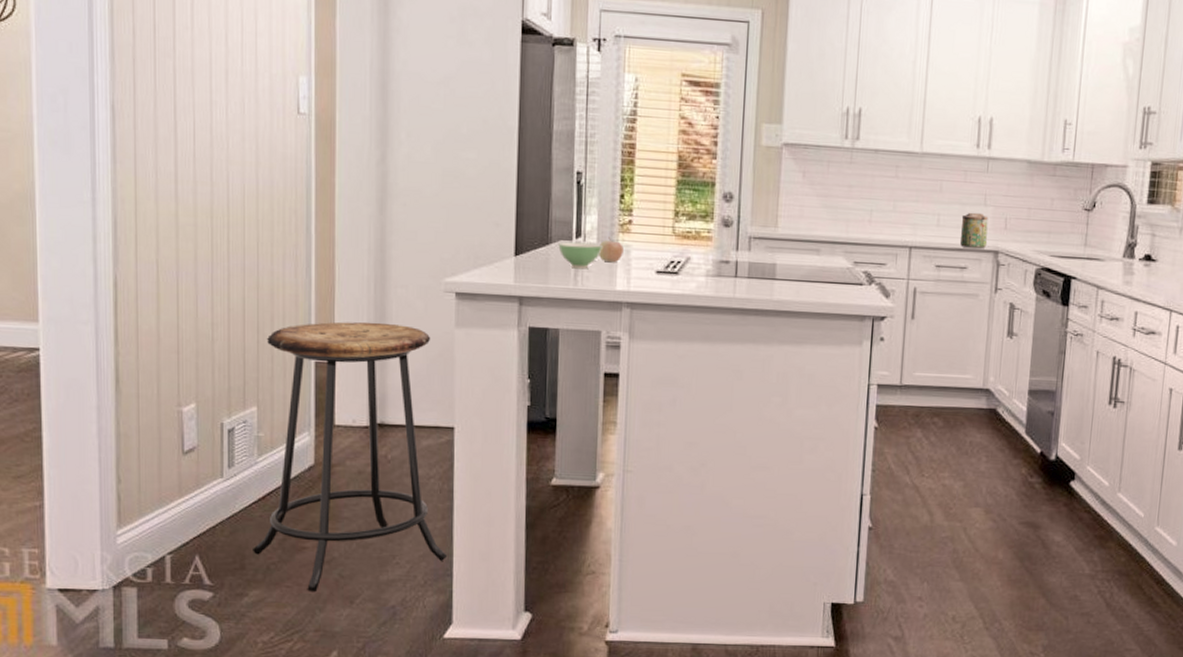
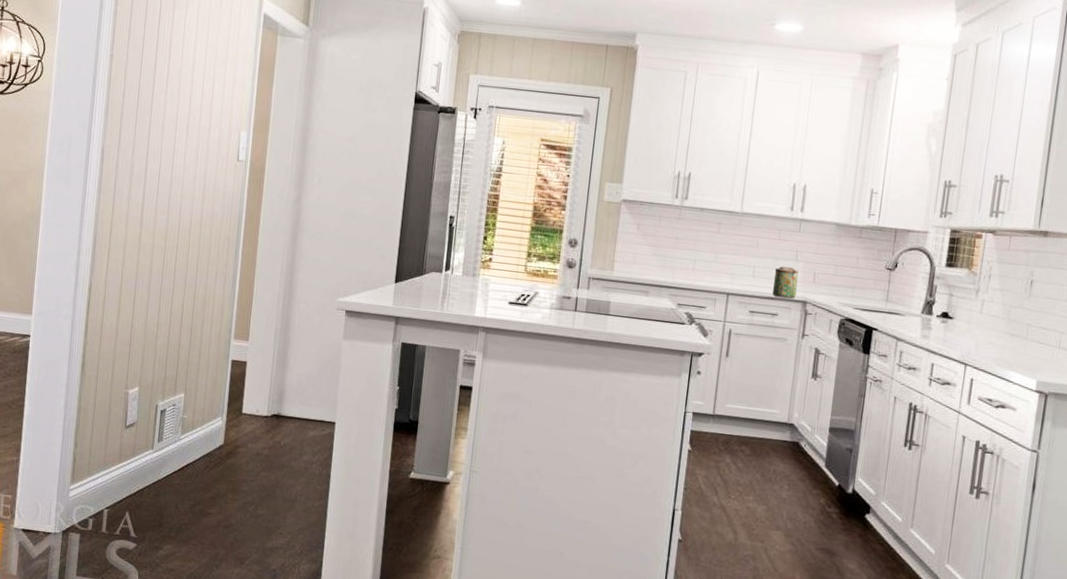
bar stool: present [253,321,448,593] -> none [170,328,324,552]
bowl: present [558,242,602,270] -> none [430,273,466,297]
fruit: present [599,236,624,263] -> none [463,271,484,293]

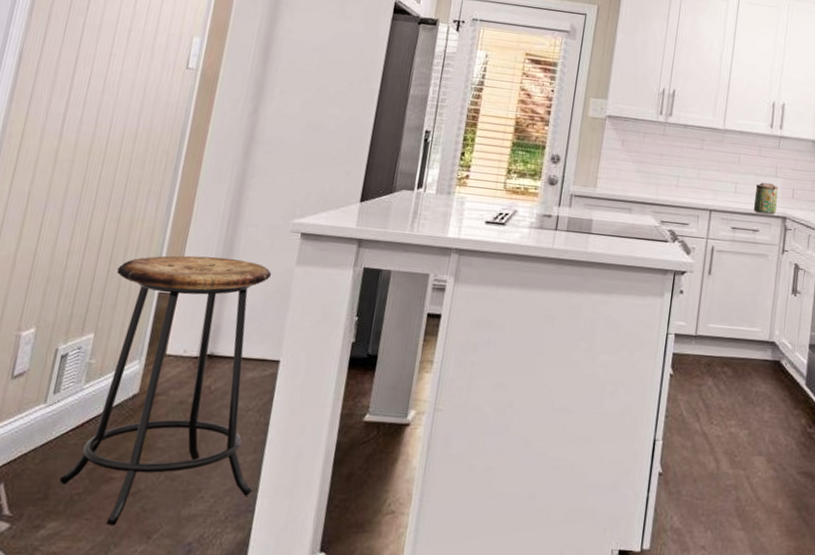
bar stool: none [170,328,324,552] -> present [60,255,272,526]

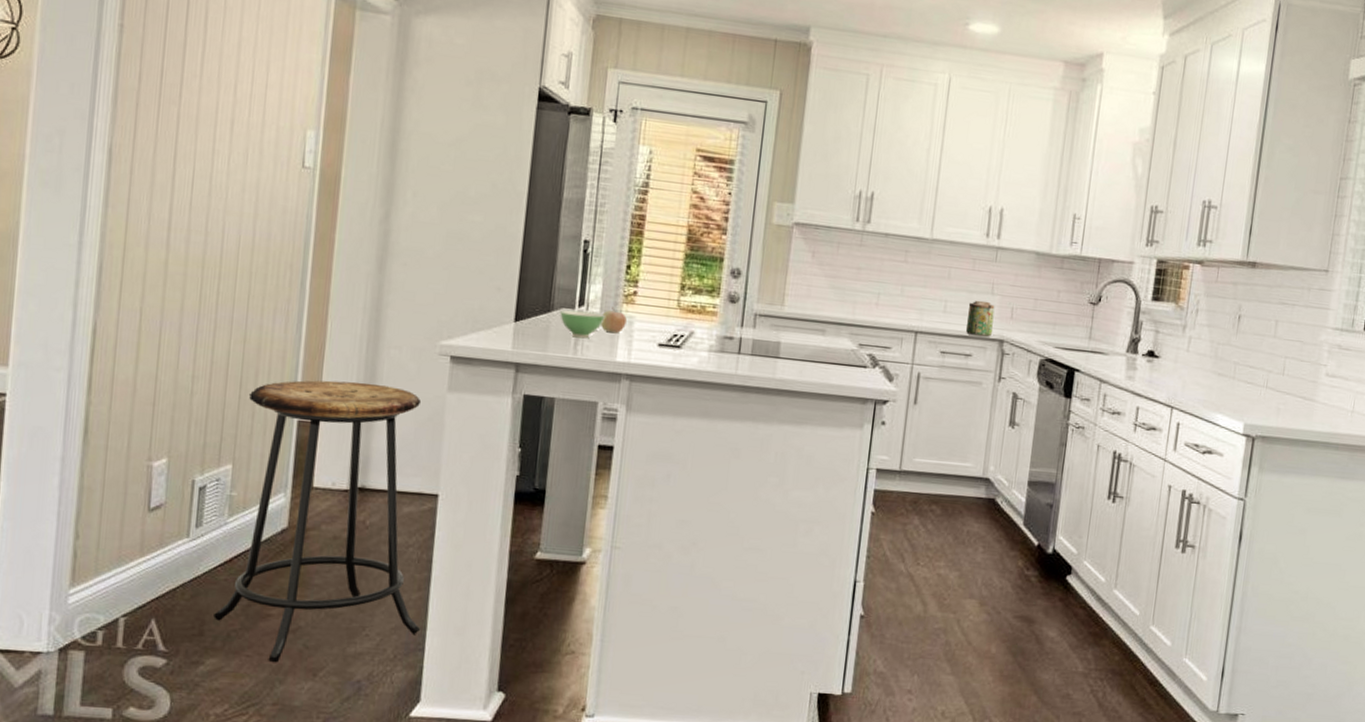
bowl: none [400,192,440,217] -> present [560,310,605,339]
fruit: none [436,188,459,213] -> present [601,306,627,334]

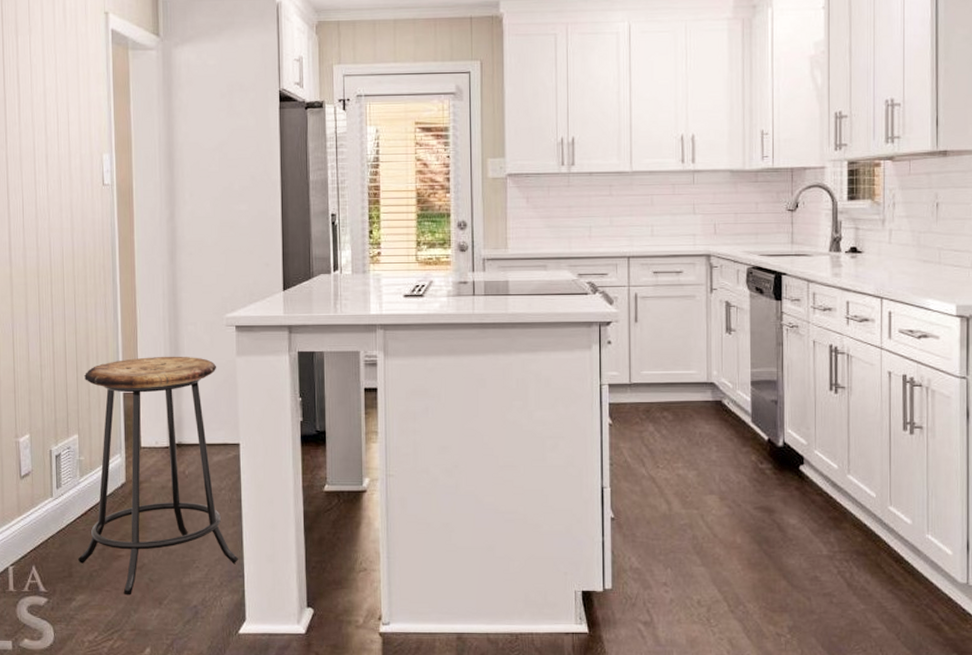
bowl: present [560,310,605,339] -> none [319,275,357,298]
fruit: present [601,306,627,334] -> none [354,268,375,291]
canister: present [965,300,995,337] -> none [673,221,700,253]

